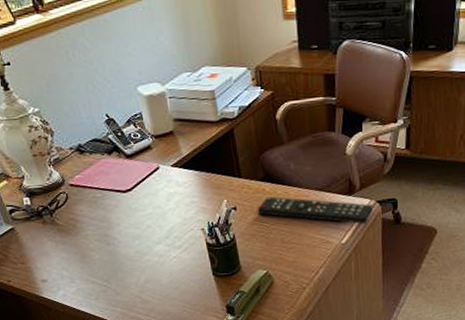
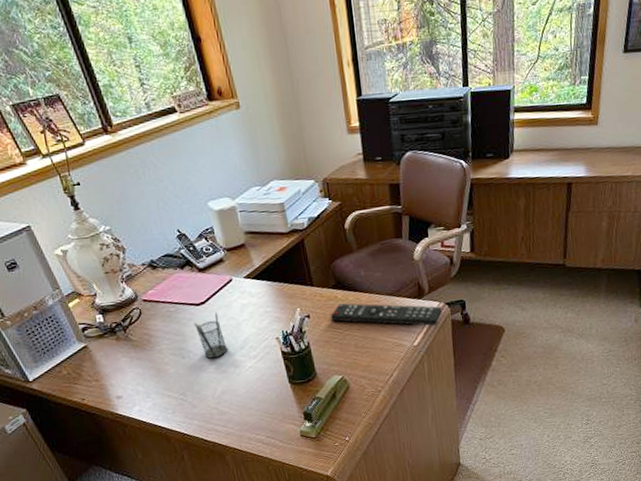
pencil holder: none [119,200,153,246] -> present [193,312,228,358]

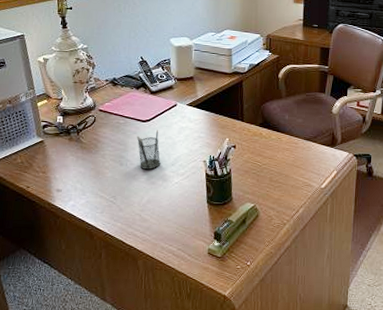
remote control: present [330,303,442,326] -> none [253,140,350,173]

